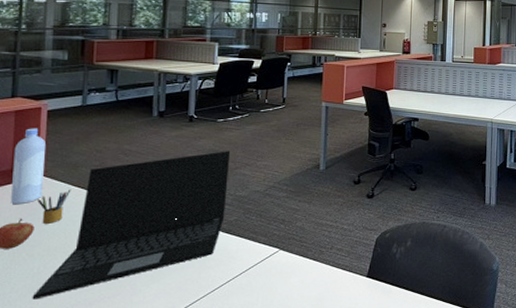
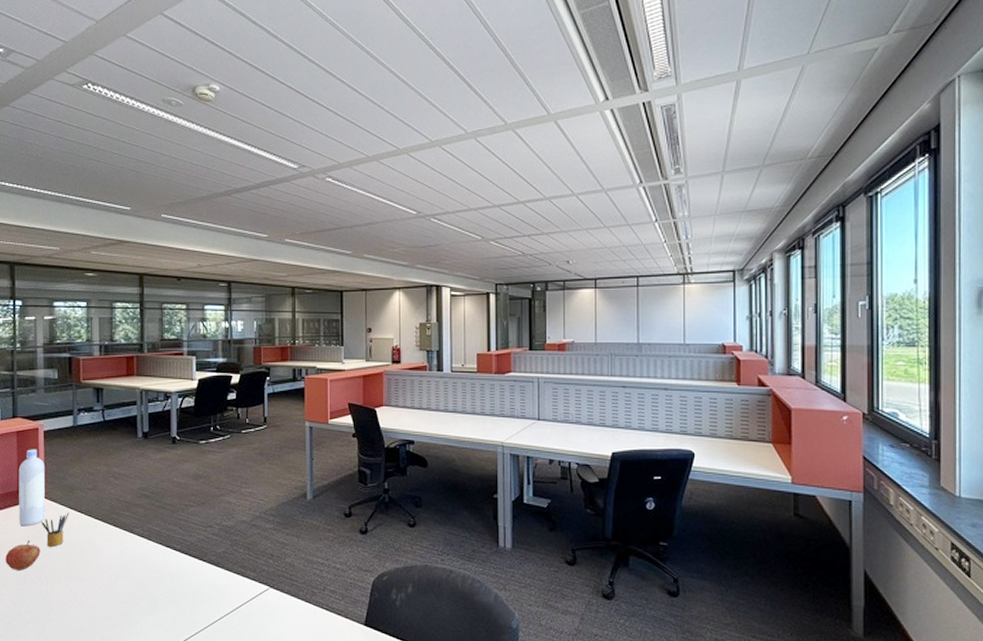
laptop: present [32,151,231,300] -> none [43,476,215,623]

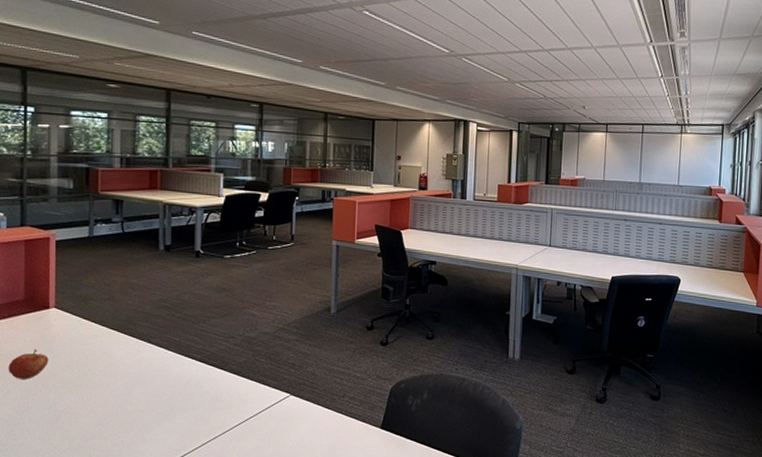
bottle: present [18,449,45,527] -> none [25,258,57,336]
pencil box: present [41,512,70,547] -> none [50,322,82,356]

